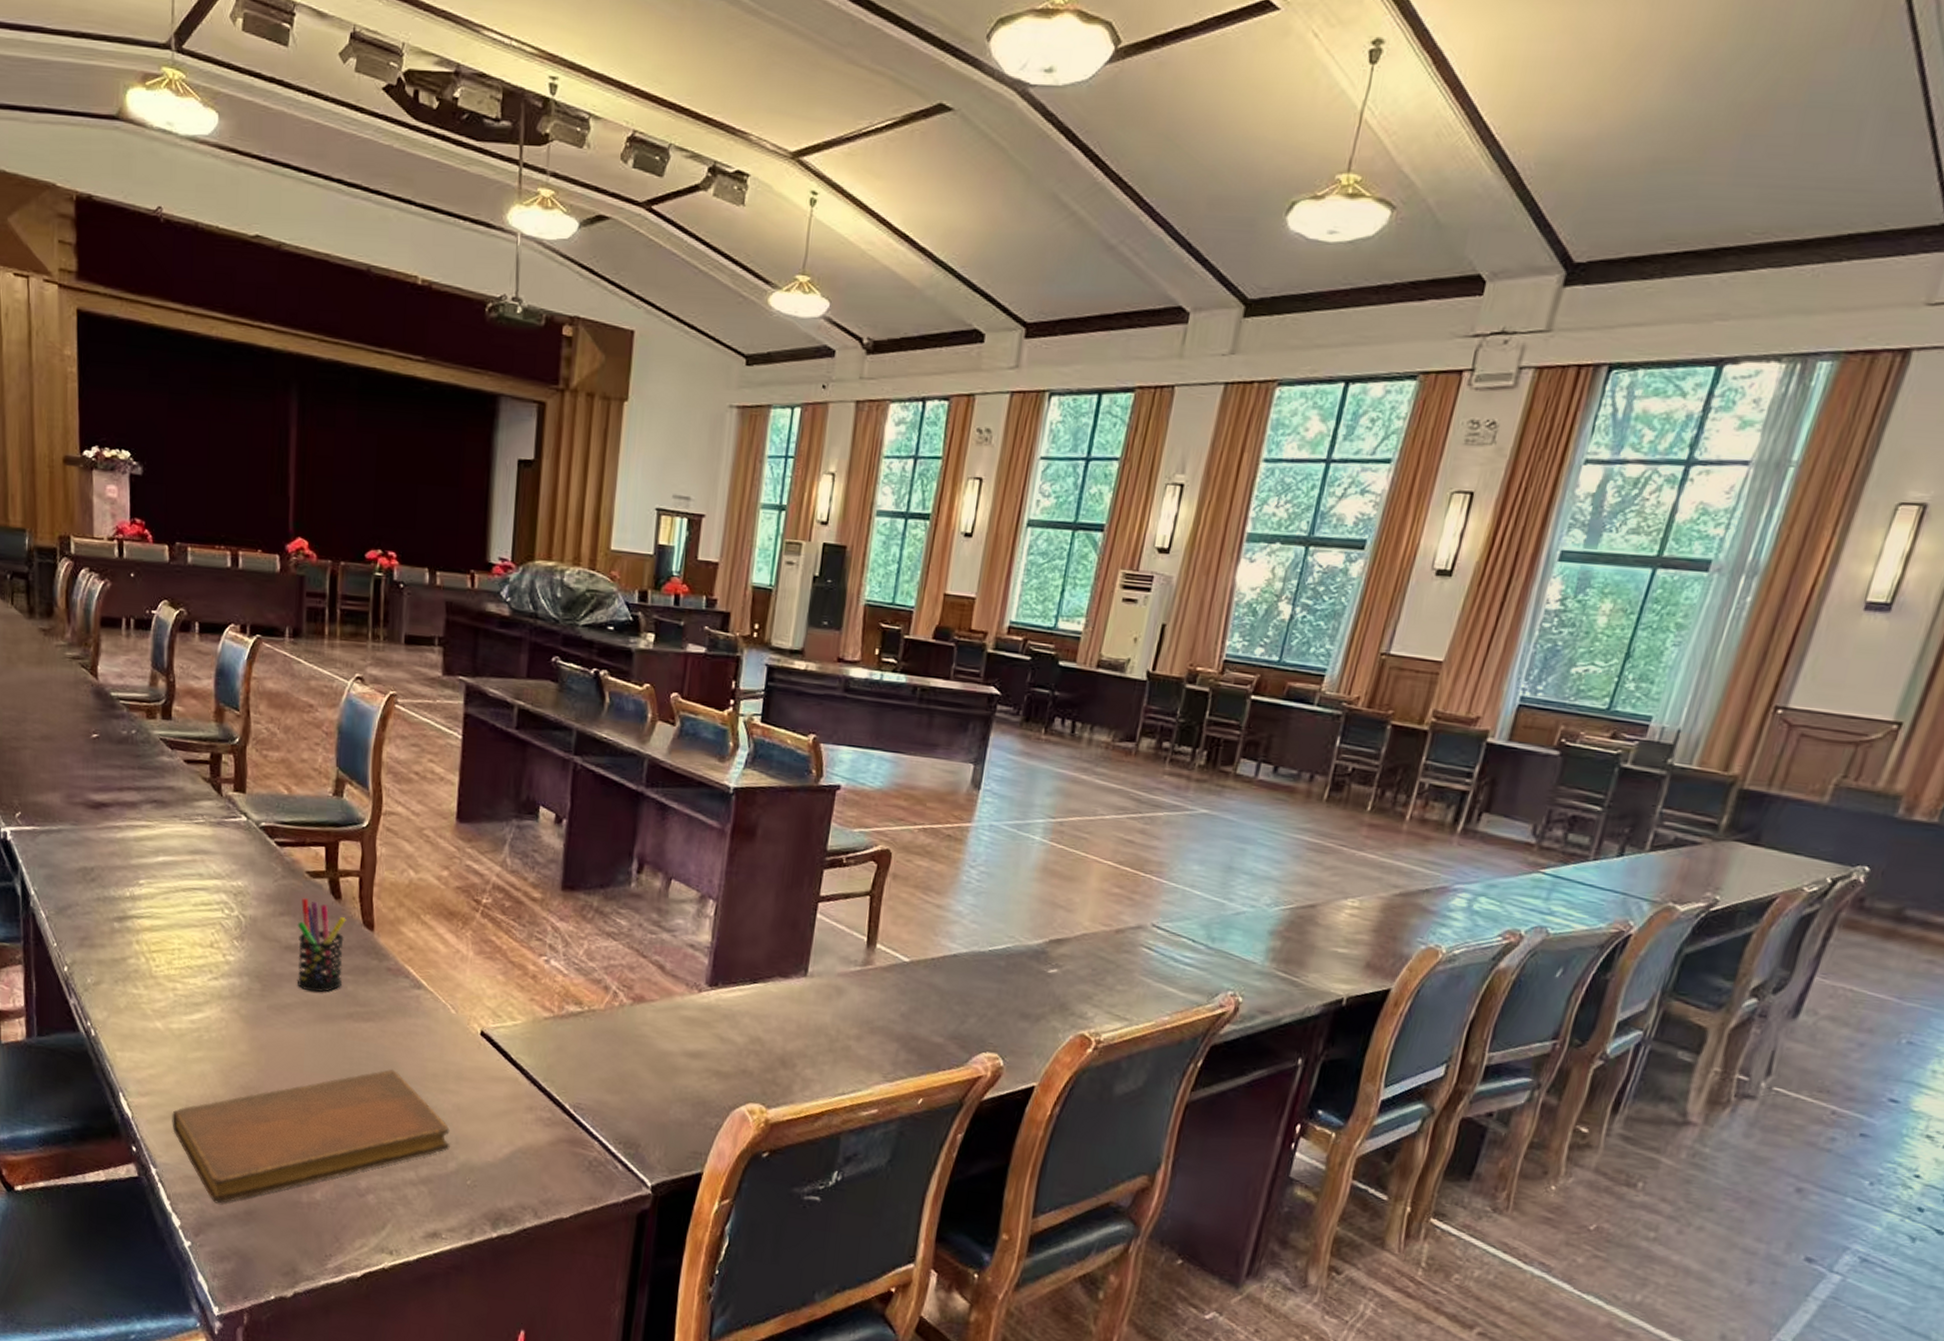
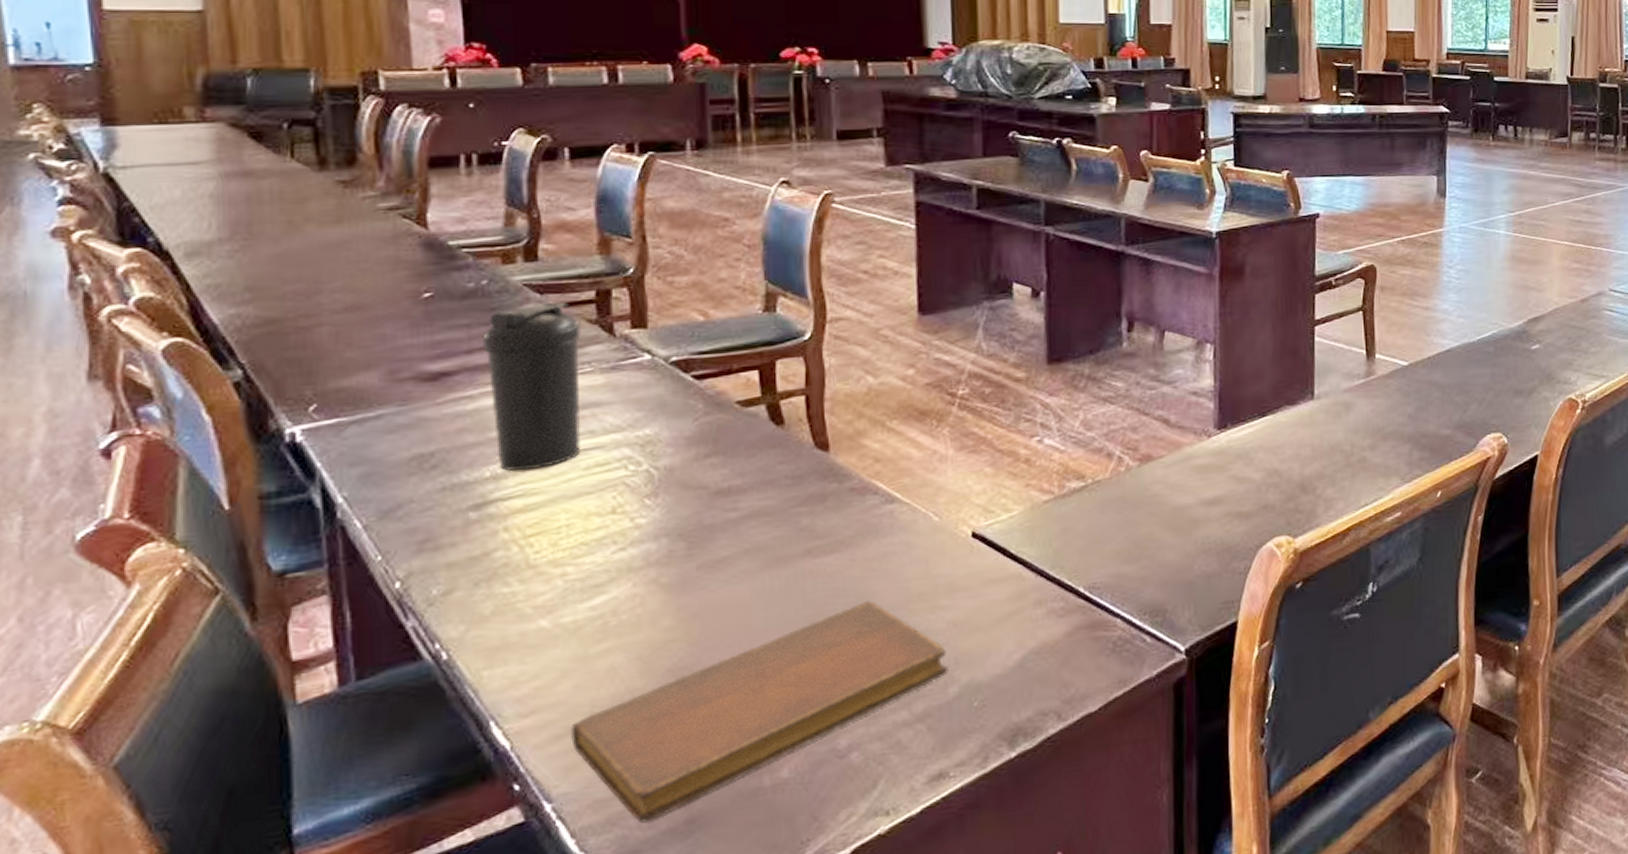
water bottle: none [130,756,198,898] -> present [482,301,581,472]
pen holder: present [297,898,346,992] -> none [729,432,795,537]

